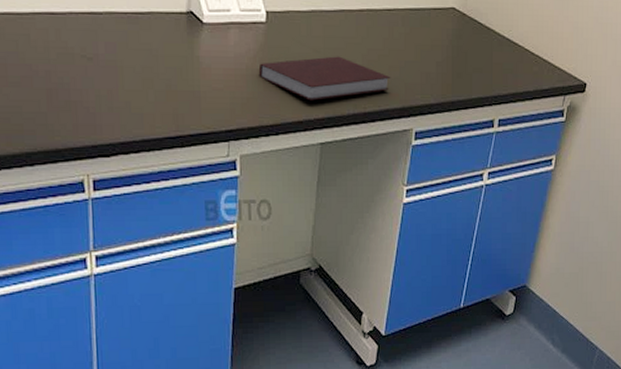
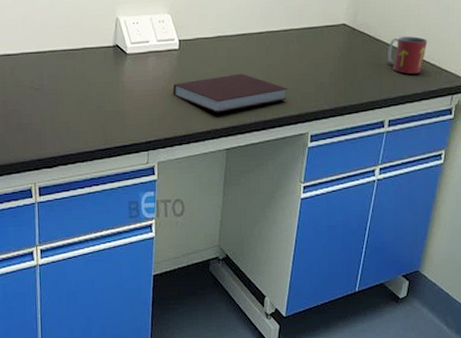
mug: none [499,27,541,69] -> present [388,36,428,74]

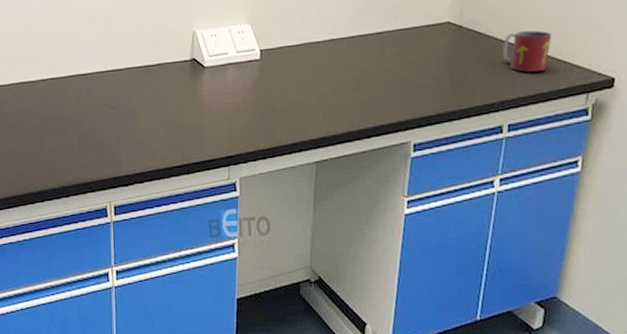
notebook: present [172,73,288,113] -> none [254,81,385,124]

